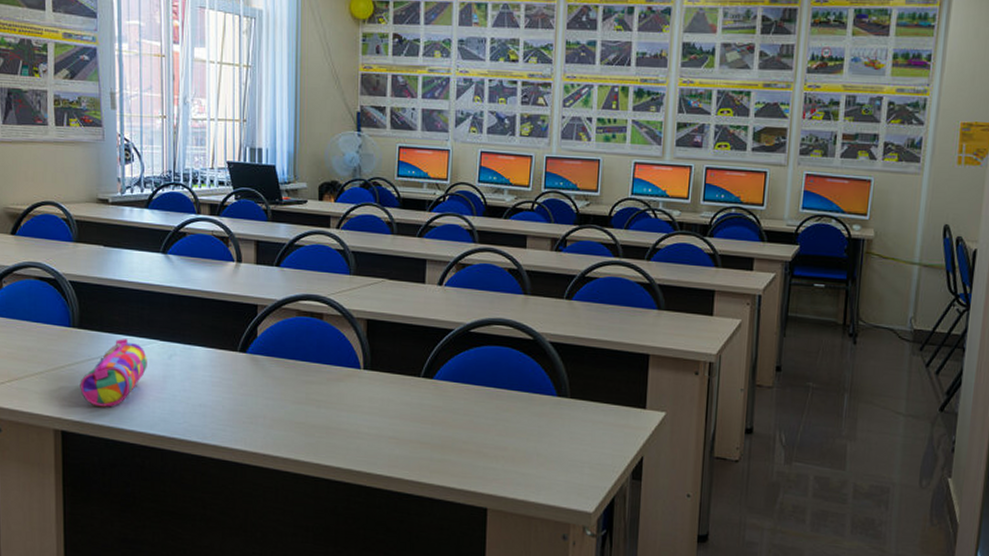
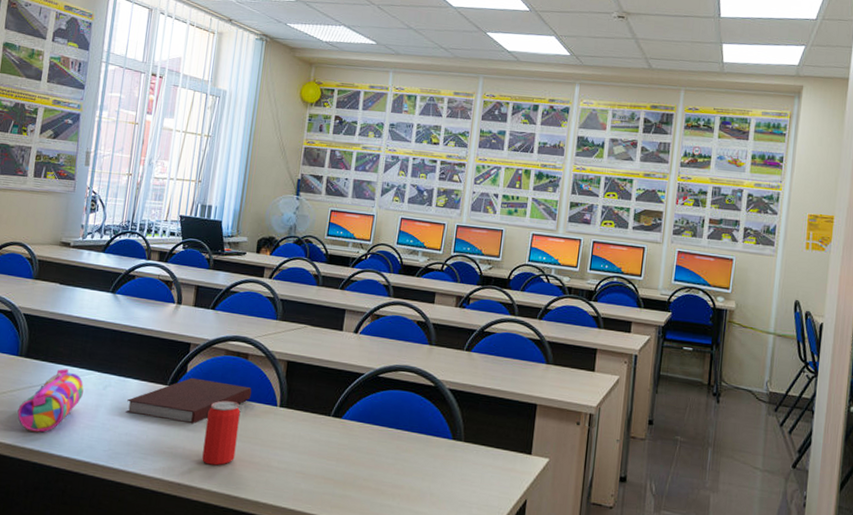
notebook: none [196,342,331,392] -> present [125,377,252,424]
beverage can: none [285,365,321,434] -> present [202,400,241,466]

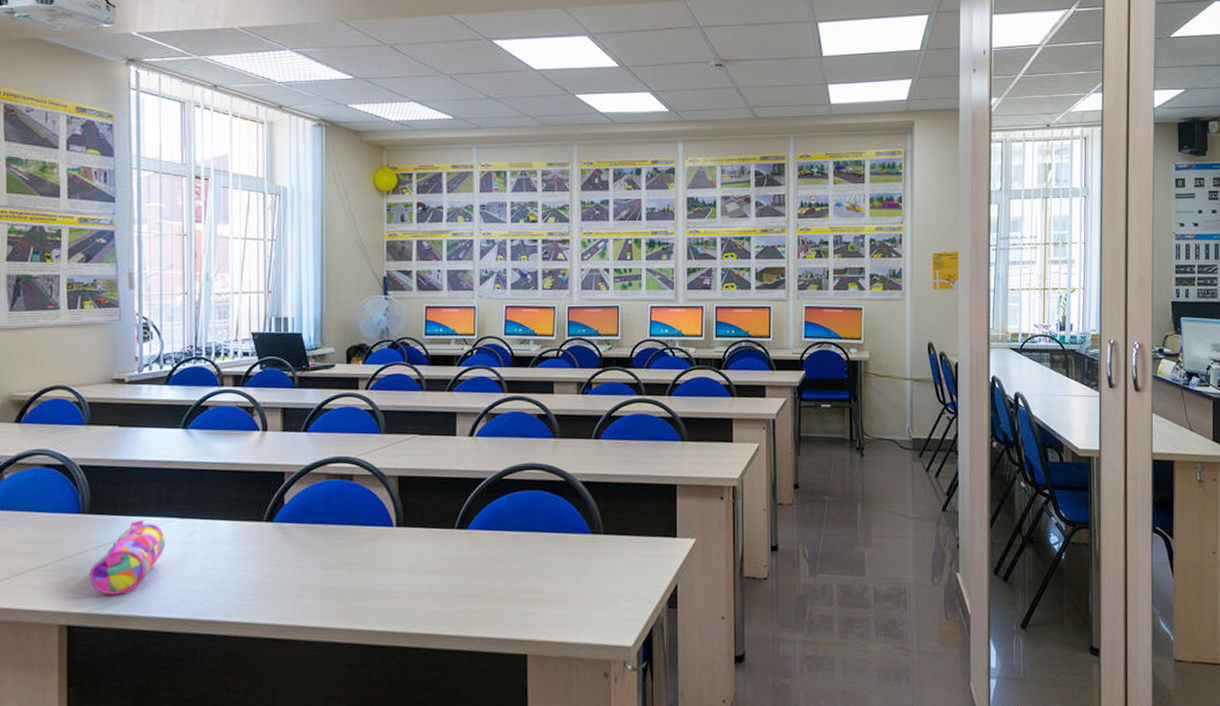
notebook: present [125,377,252,424] -> none [219,509,362,560]
beverage can: present [202,400,241,466] -> none [315,529,353,601]

